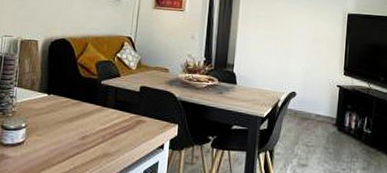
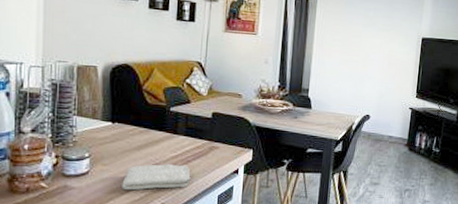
washcloth: none [53,136,118,162] -> present [122,163,191,191]

